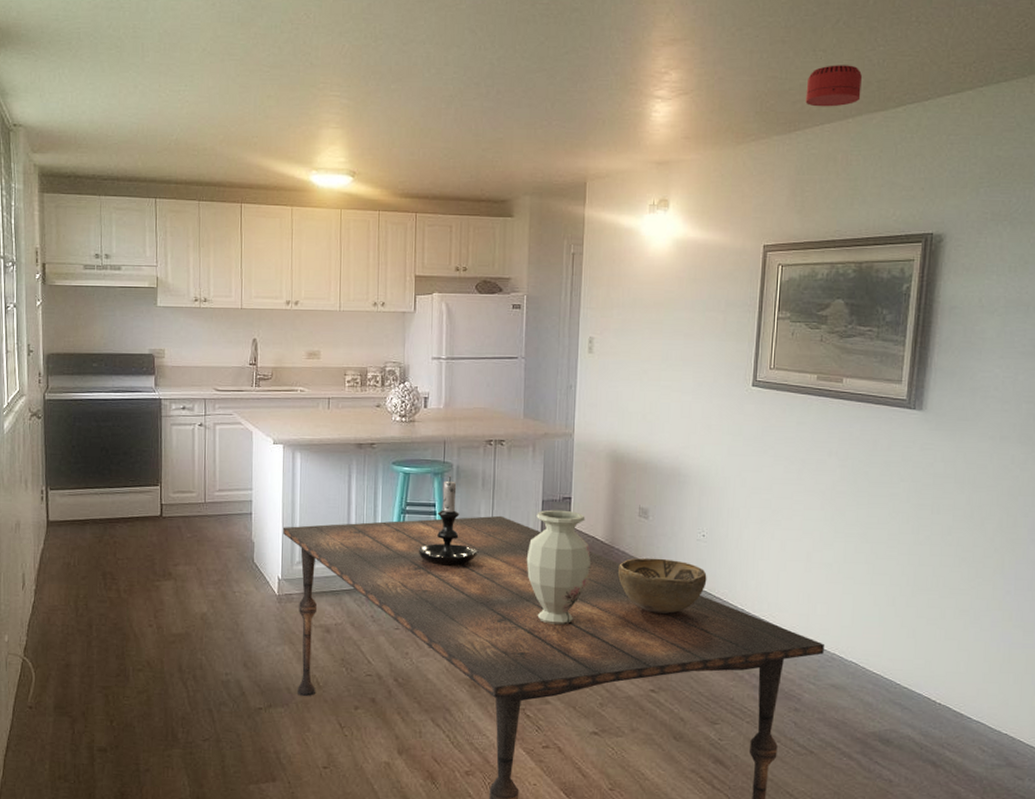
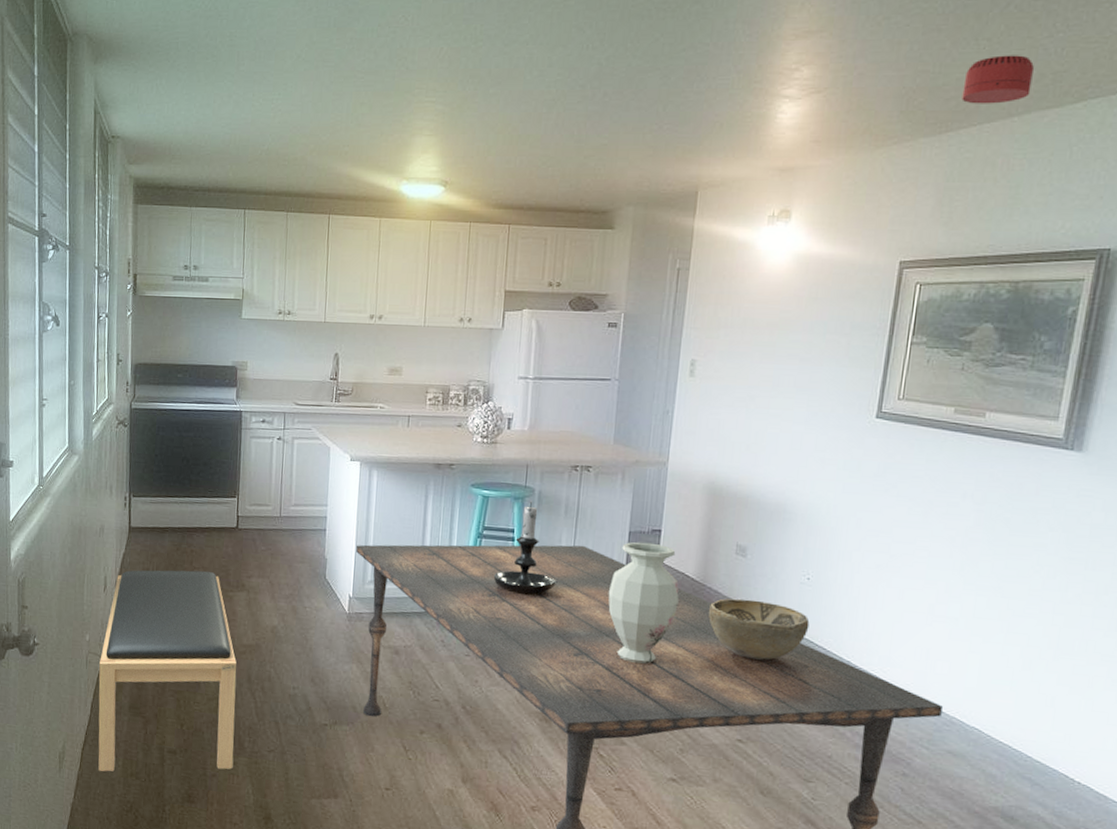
bench: none [20,561,167,778] -> present [98,570,237,772]

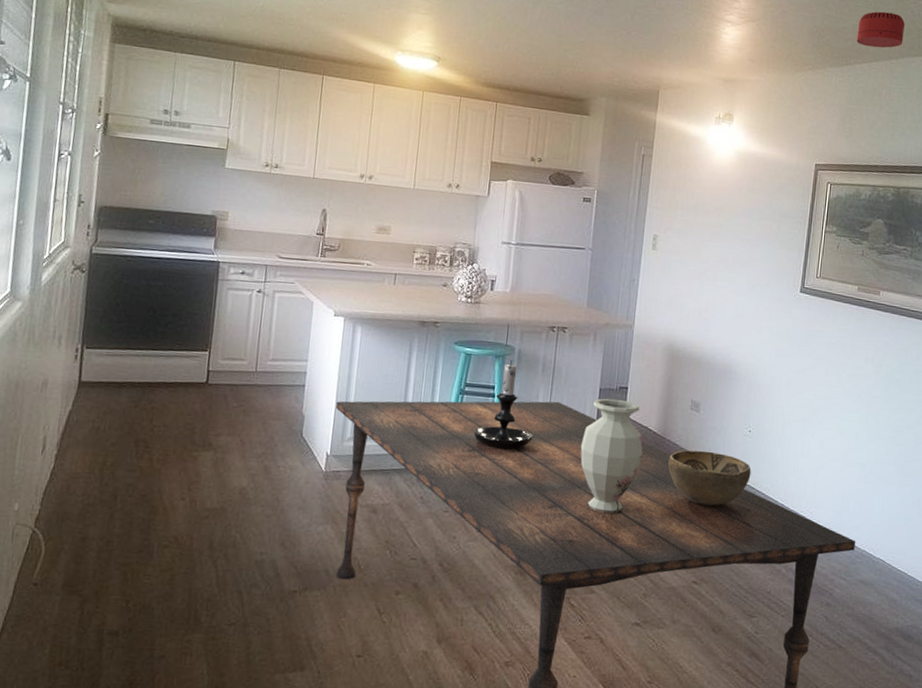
bench: present [98,570,237,772] -> none [17,428,198,664]

